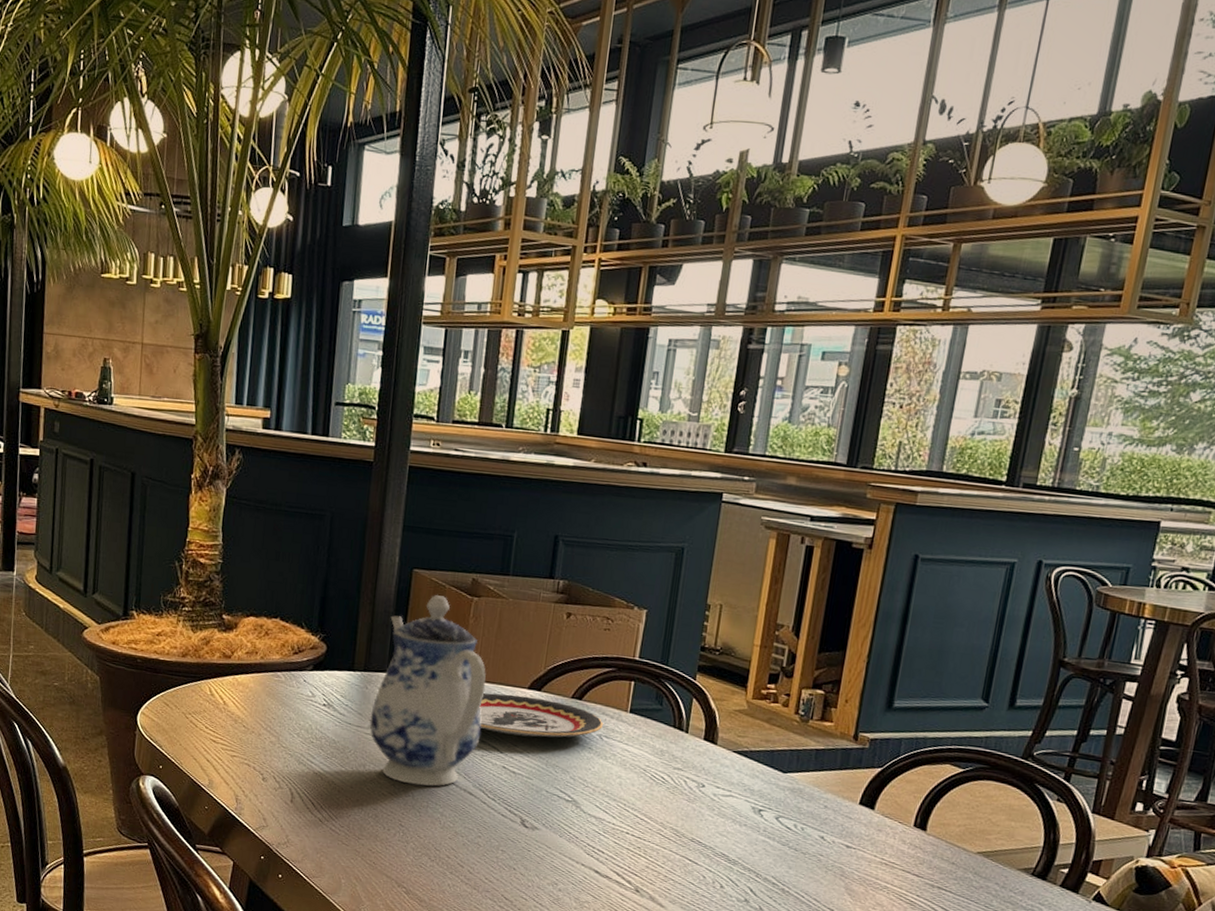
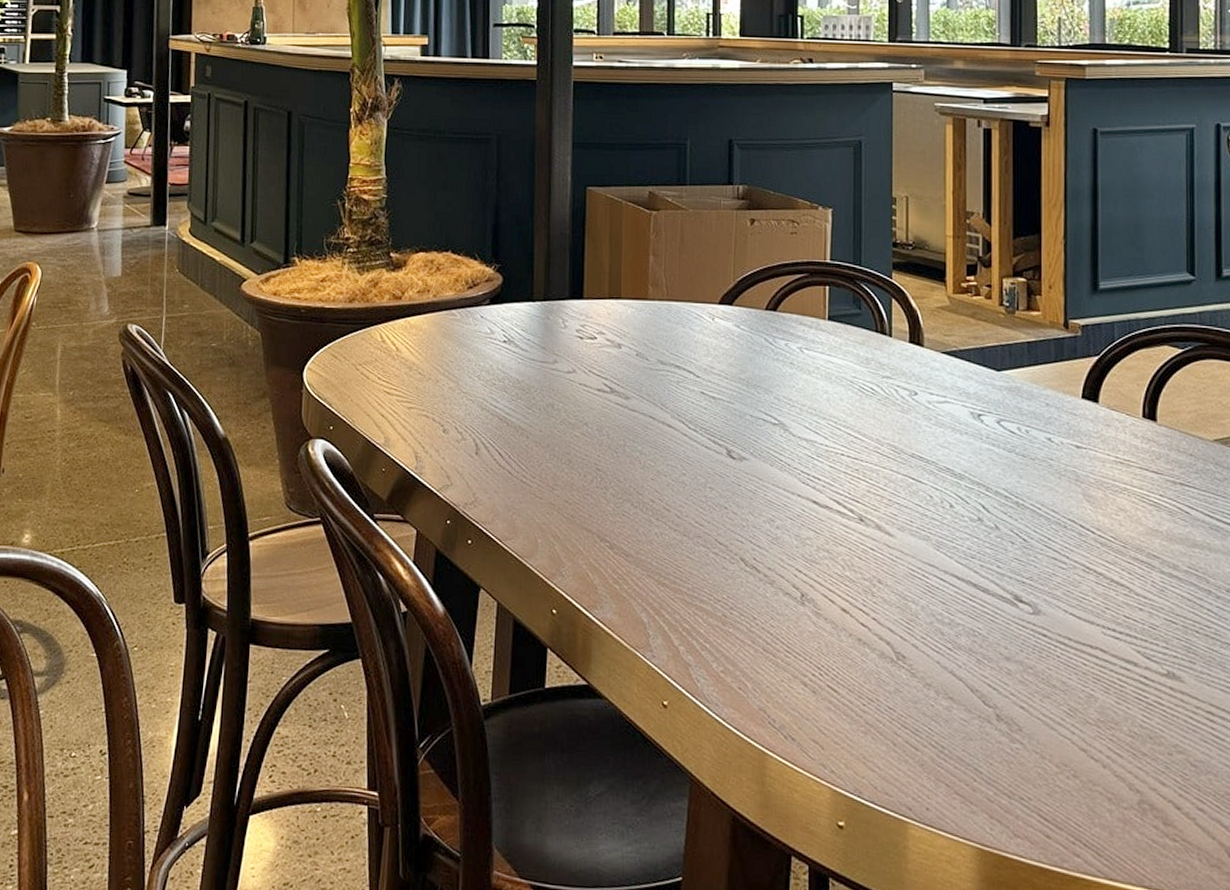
teapot: present [369,595,486,786] -> none [554,212,674,422]
plate: present [479,693,603,738] -> none [669,312,802,357]

